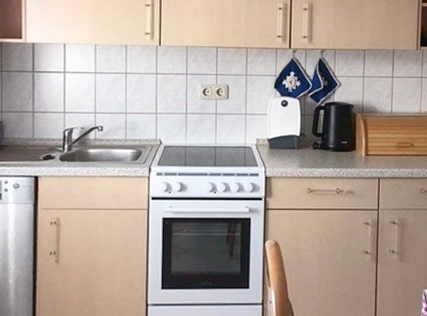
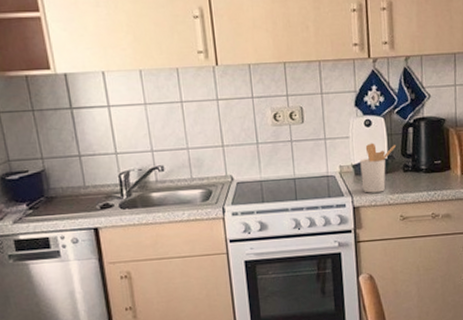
utensil holder: none [275,121,307,165] -> present [360,143,396,193]

